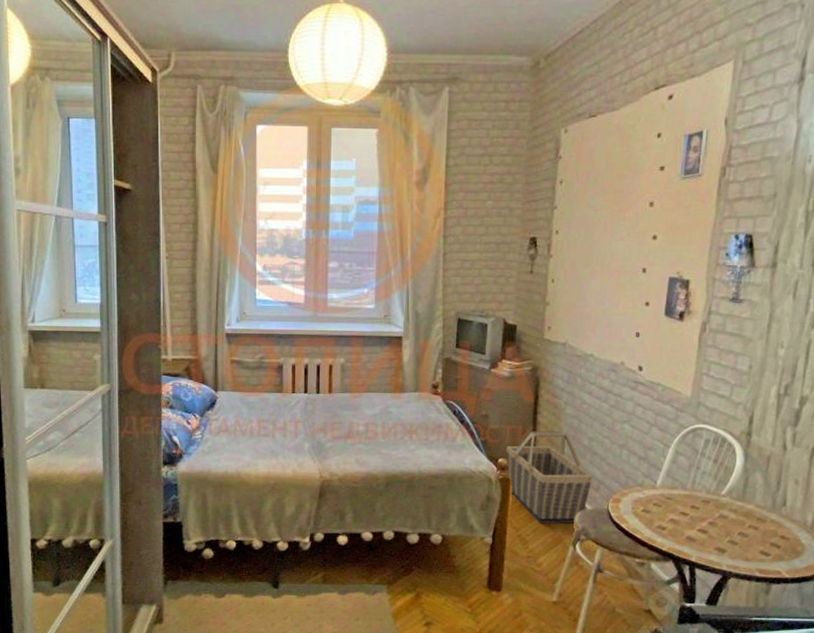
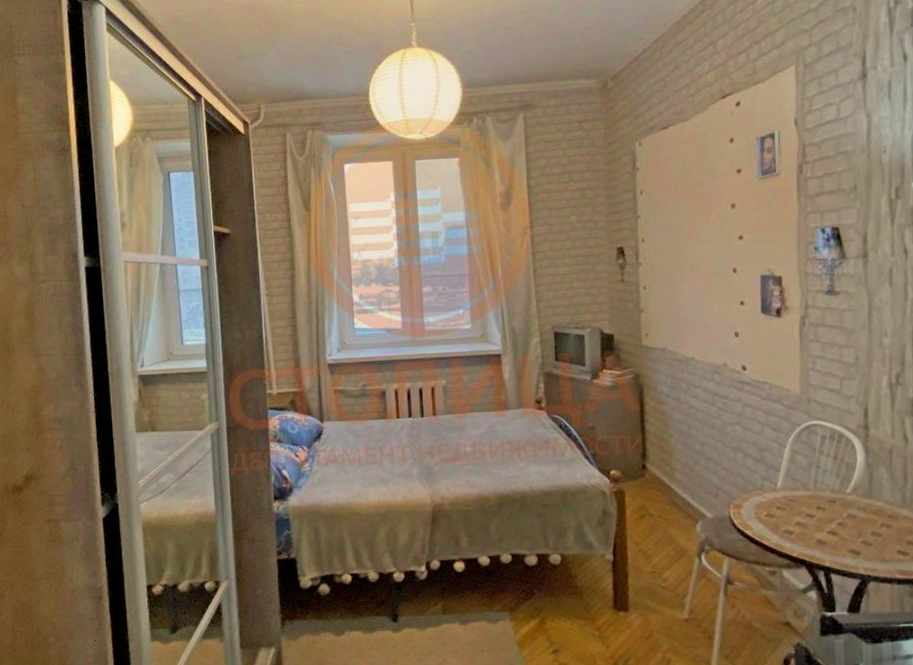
basket: present [506,431,593,523] -> none [617,438,710,535]

